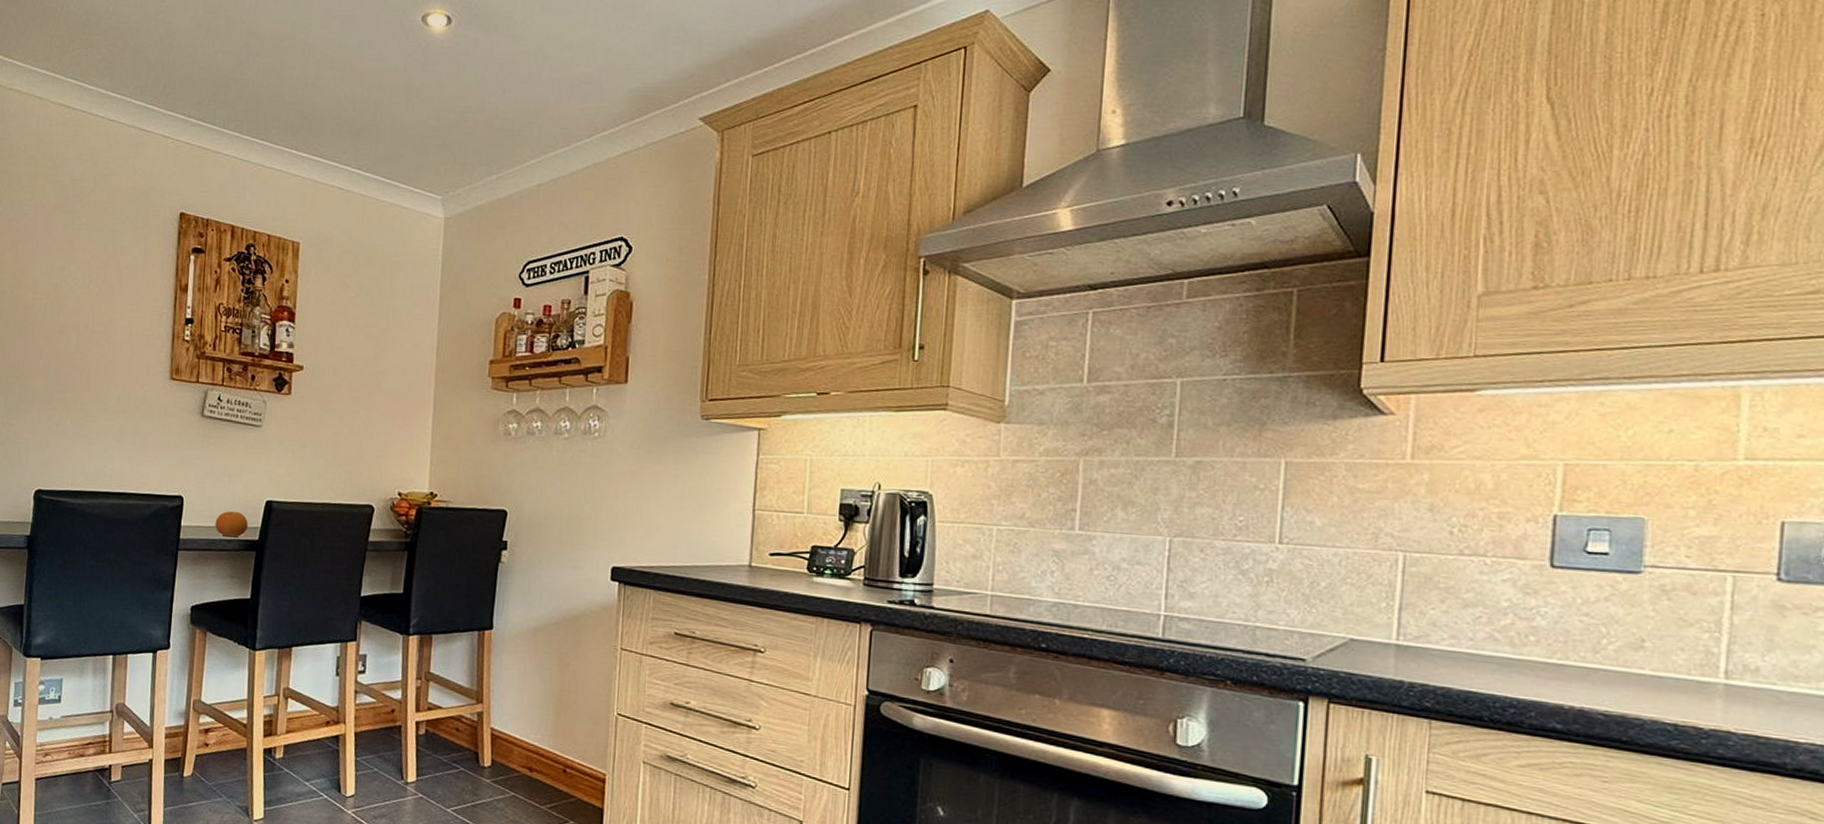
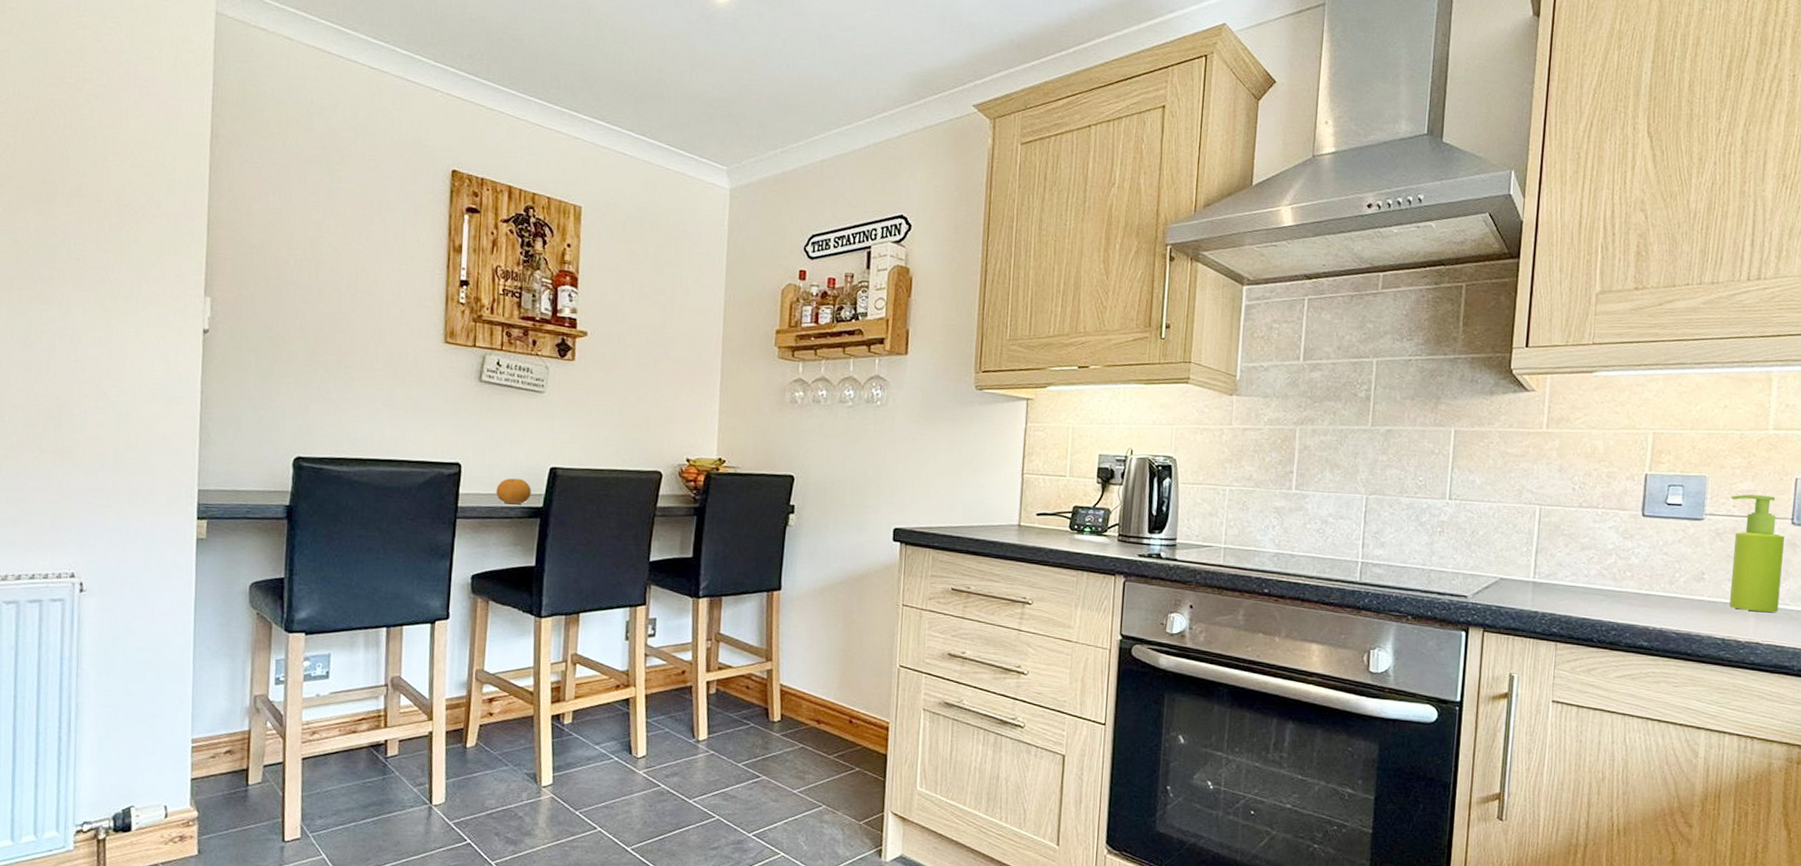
soap dispenser: none [1681,541,1766,694] -> present [1729,494,1784,613]

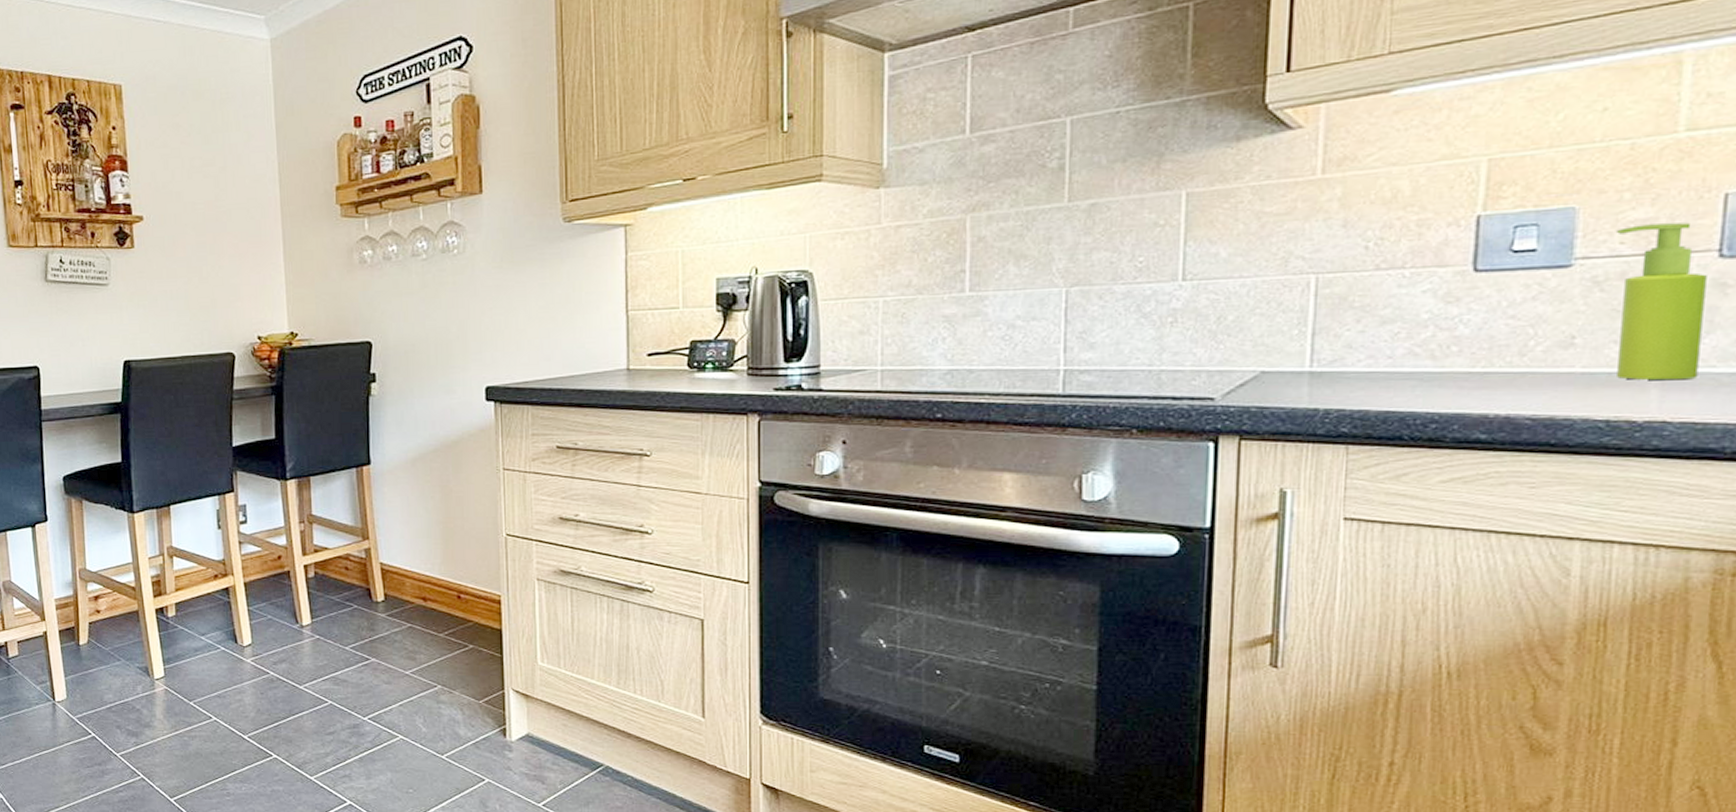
fruit: present [496,478,531,505] -> none [75,375,109,402]

